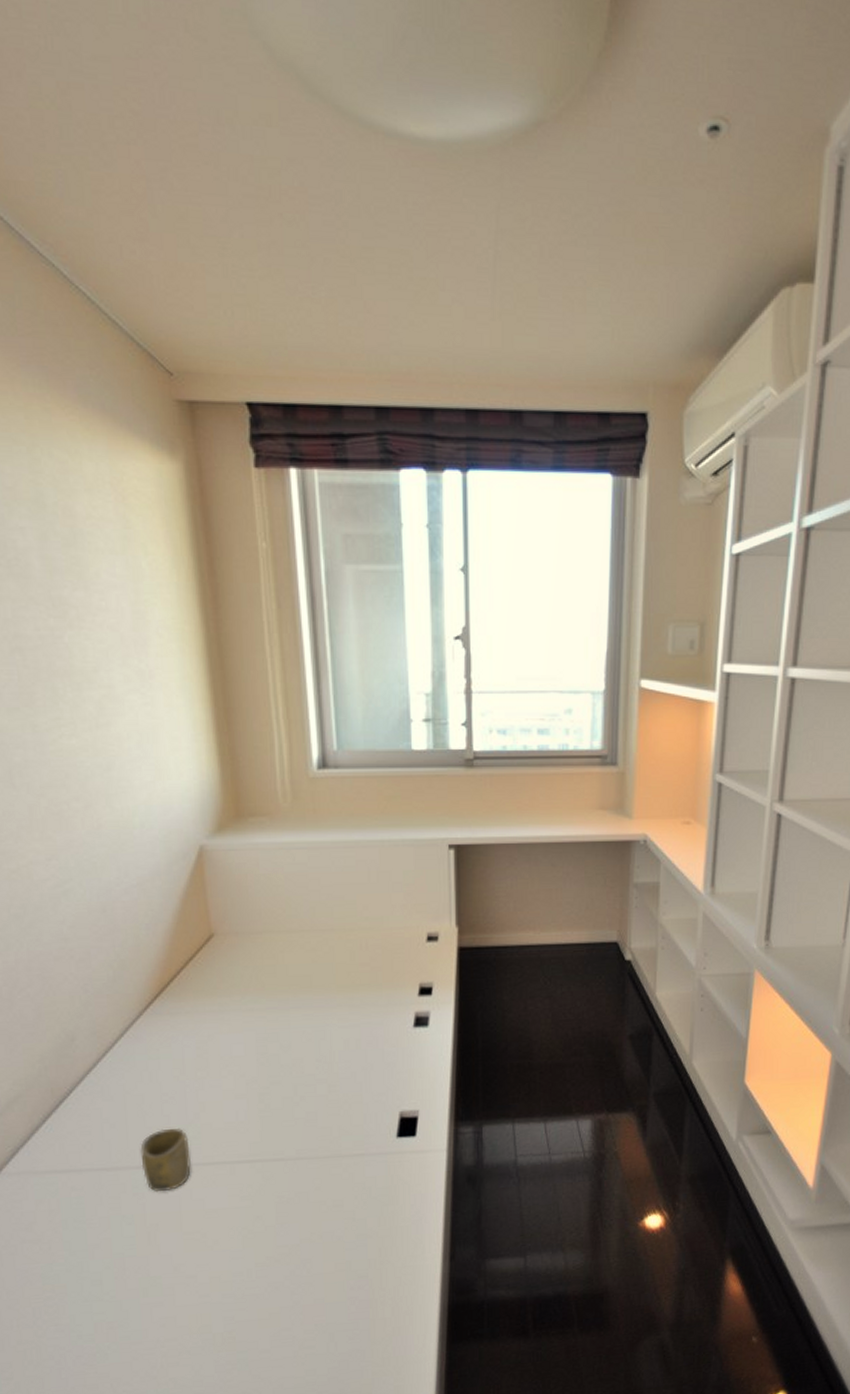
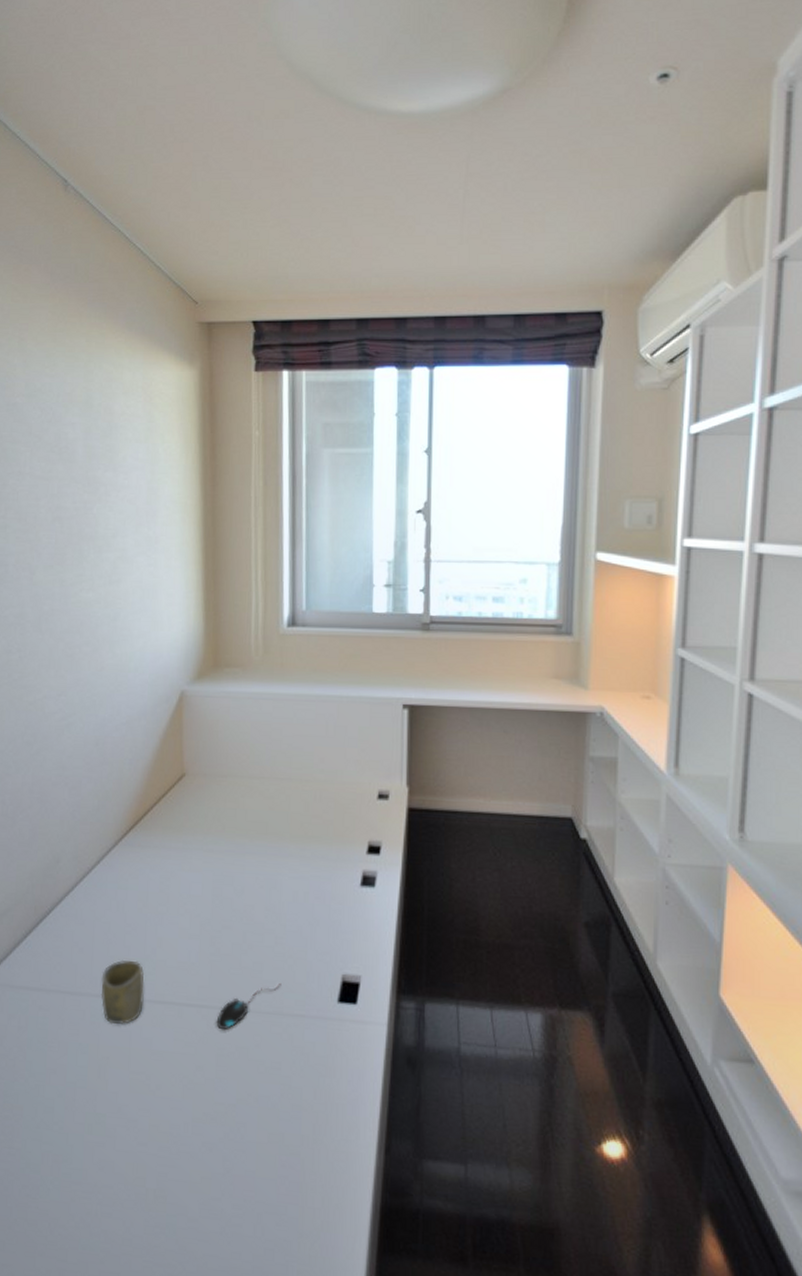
mouse: none [272,1128,338,1179] -> present [216,984,281,1029]

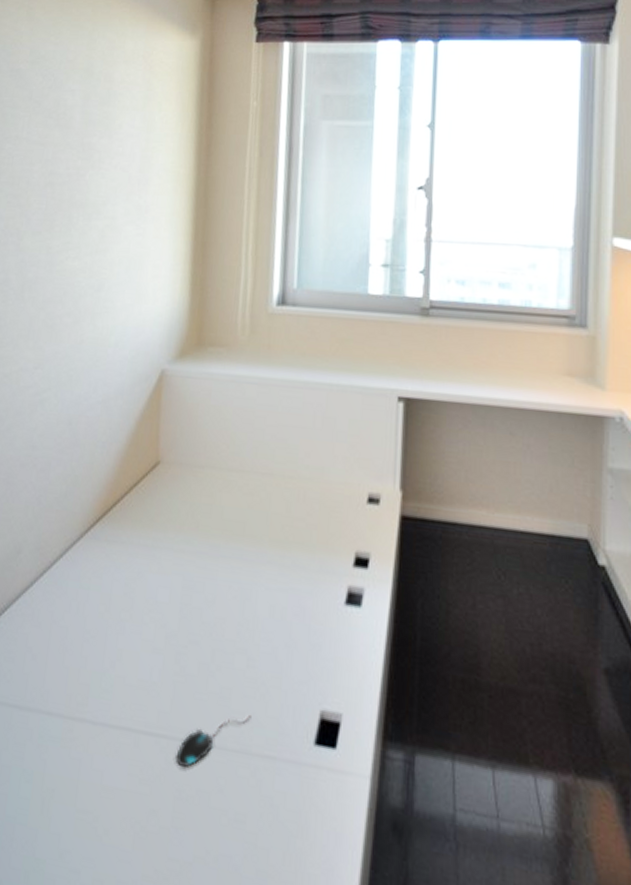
cup: present [101,960,144,1025] -> none [51,673,100,751]

